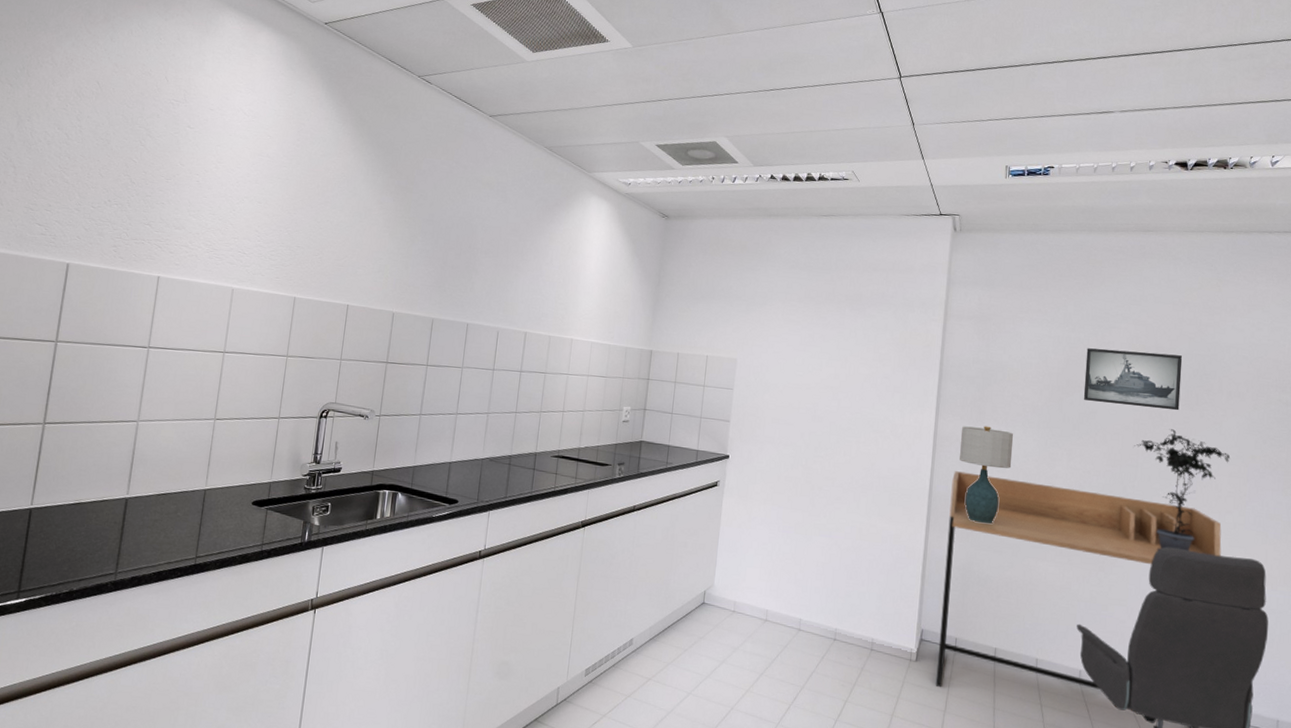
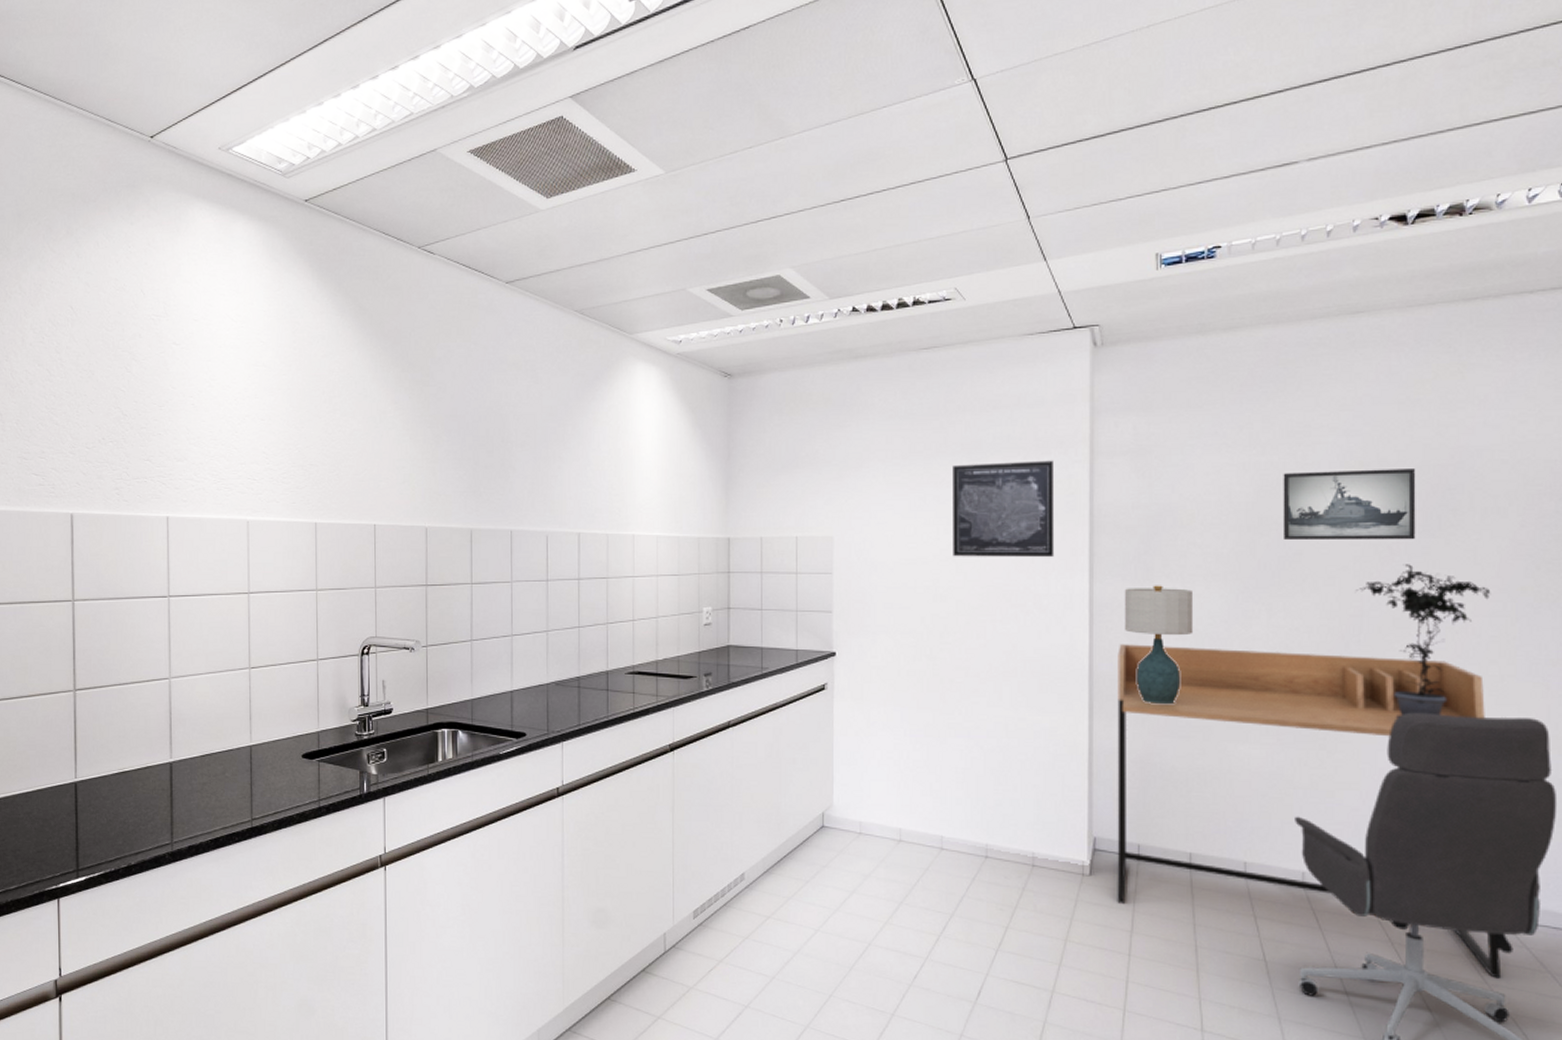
wall art: none [831,311,916,395] -> present [953,460,1055,558]

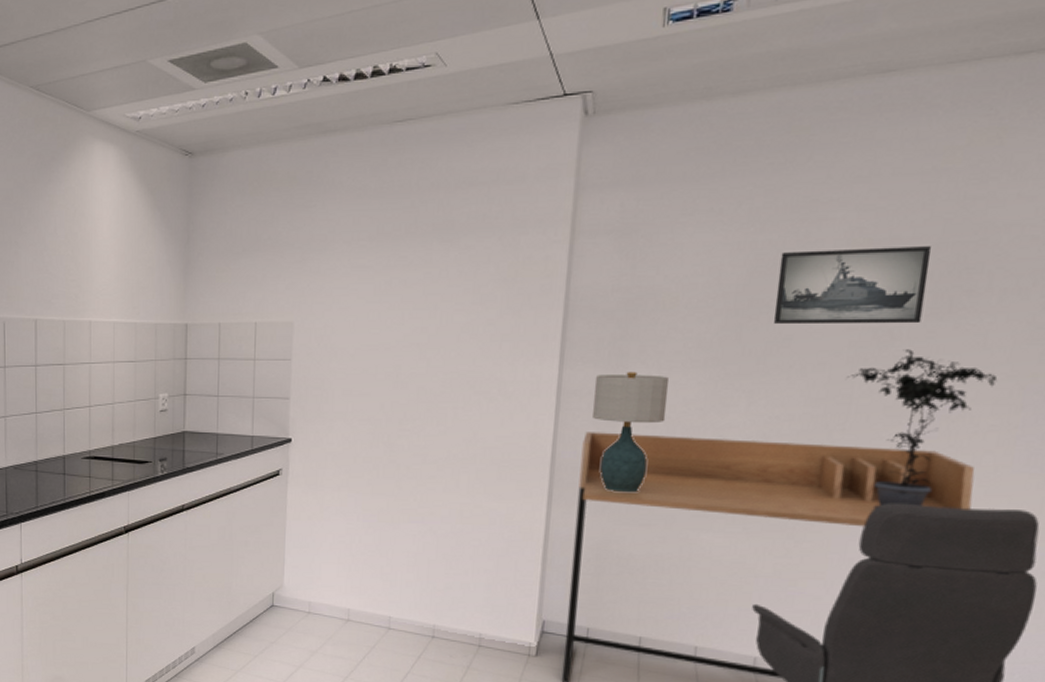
wall art: present [953,460,1055,558] -> none [417,241,530,344]

